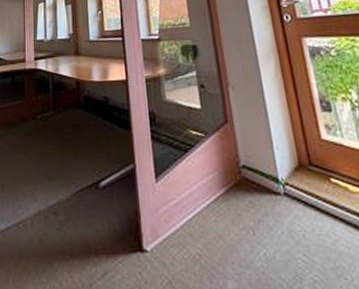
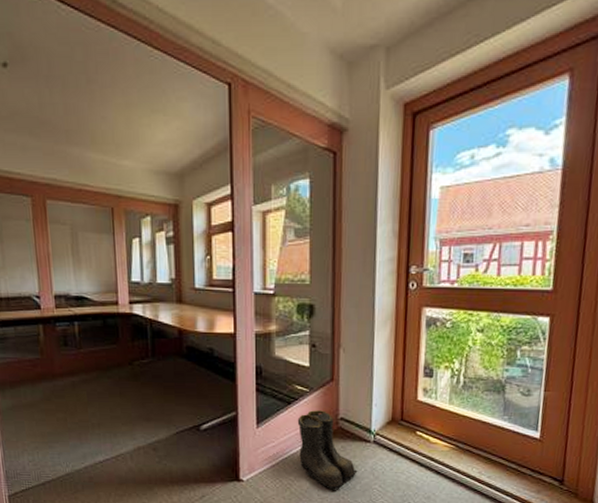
boots: none [197,158,274,263] -> present [297,410,358,491]

